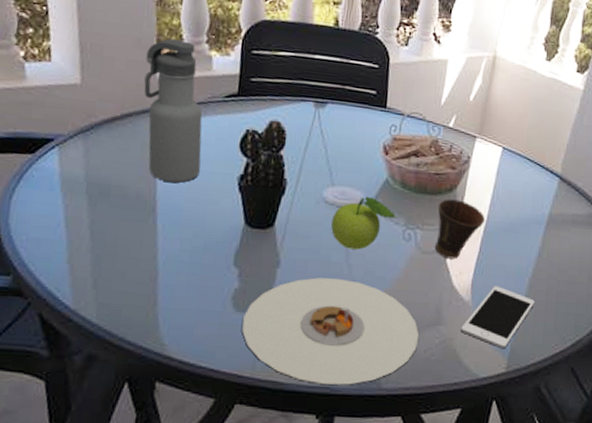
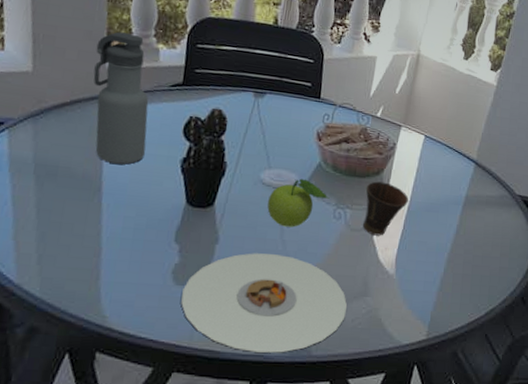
cell phone: present [461,286,535,349] -> none [386,260,453,318]

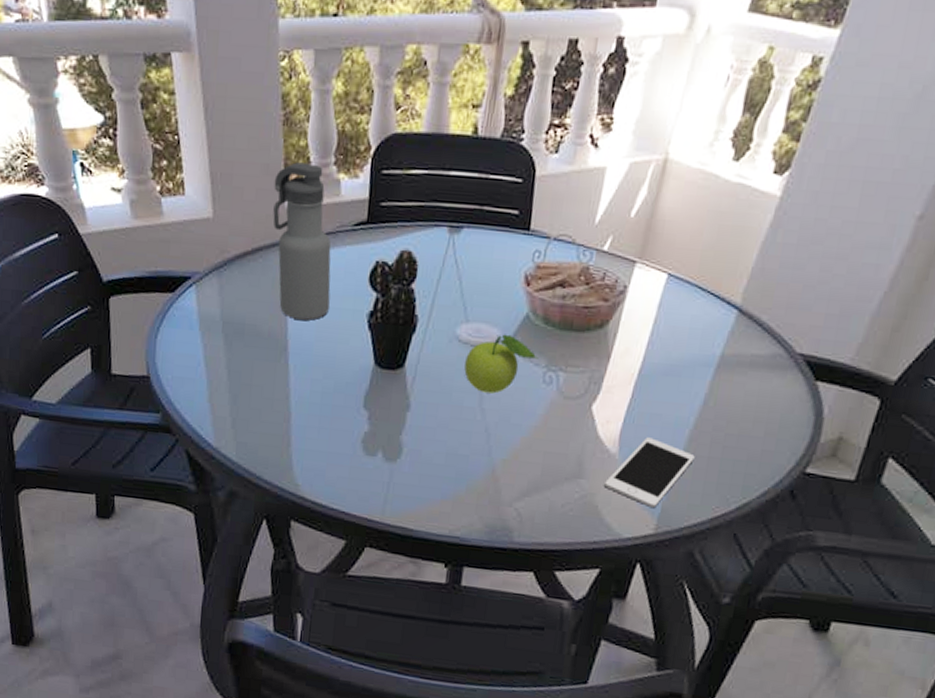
plate: present [181,253,348,353] -> none [372,422,557,537]
cup: present [363,181,408,236] -> none [579,336,641,406]
cell phone: none [386,260,453,318] -> present [604,437,695,509]

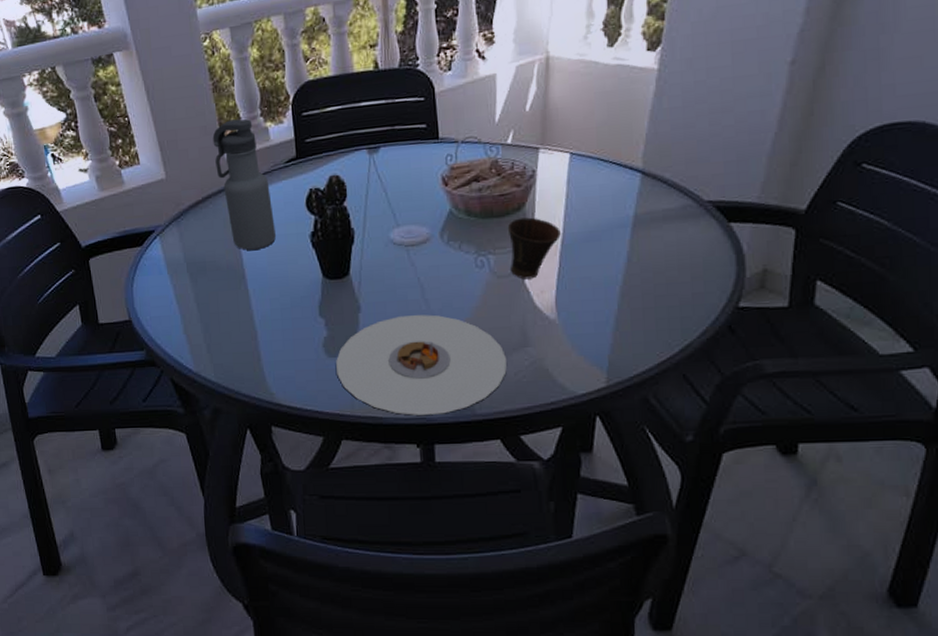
plate: none [372,422,557,537] -> present [336,314,508,415]
fruit: present [464,334,539,394] -> none [402,230,468,285]
cup: none [579,336,641,406] -> present [507,217,561,279]
cell phone: present [604,437,695,509] -> none [550,299,630,364]

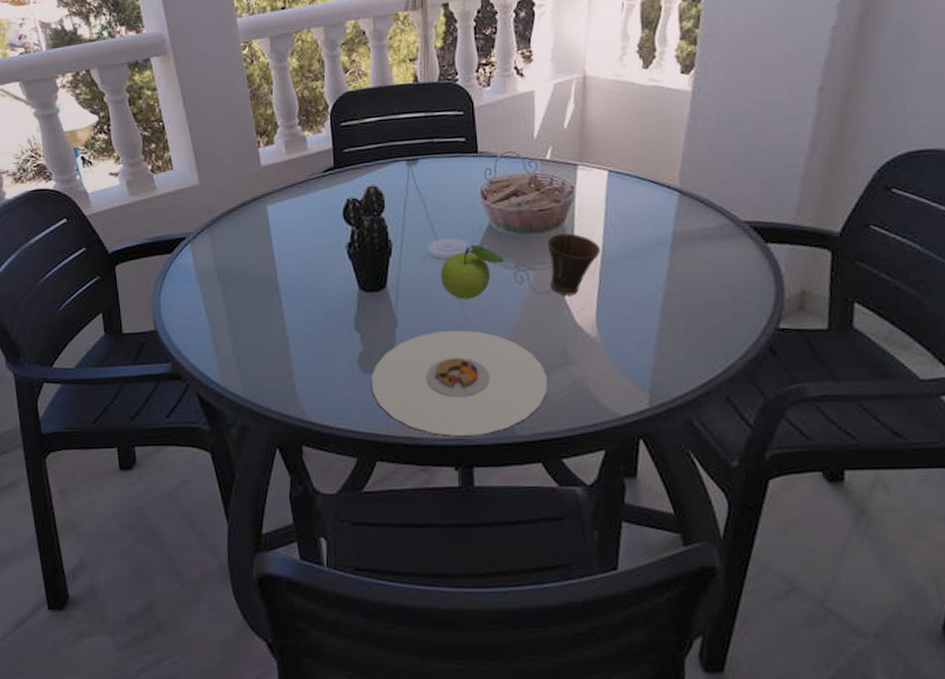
water bottle: present [212,119,277,250] -> none [249,127,312,260]
fruit: none [402,230,468,285] -> present [441,244,507,300]

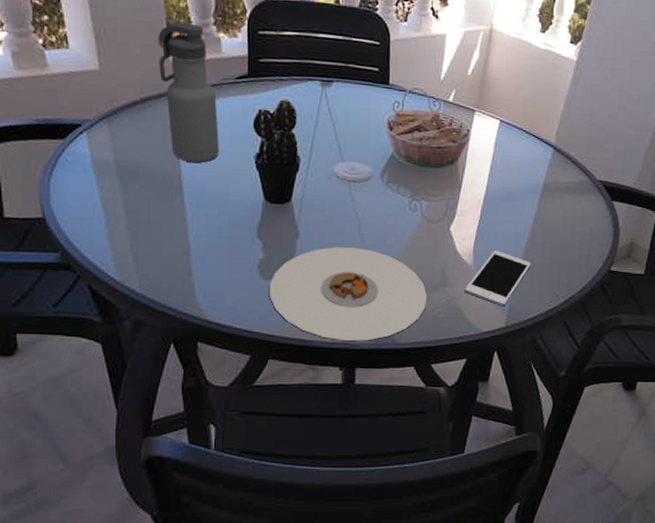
water bottle: none [249,127,312,260] -> present [158,21,220,163]
fruit: present [441,244,507,300] -> none [343,170,404,221]
cup: present [547,233,600,296] -> none [439,171,484,227]
cell phone: none [592,317,671,384] -> present [465,250,531,307]

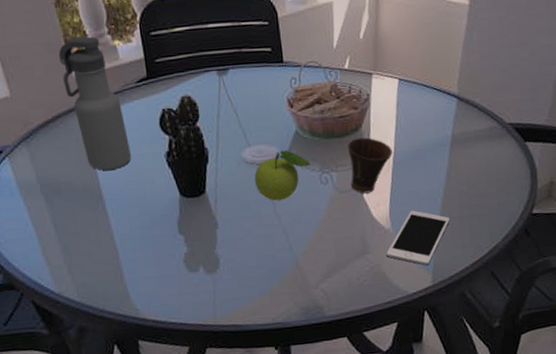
plate: present [269,247,428,341] -> none [197,228,351,321]
fruit: none [343,170,404,221] -> present [254,150,313,201]
cup: none [439,171,484,227] -> present [347,137,393,194]

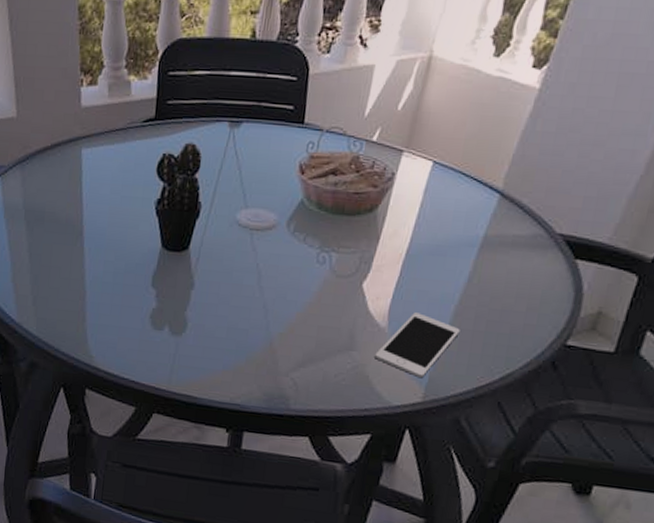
water bottle: present [58,36,132,170] -> none [70,66,123,208]
fruit: present [254,150,313,201] -> none [244,218,313,273]
cup: present [347,137,393,194] -> none [351,220,408,284]

